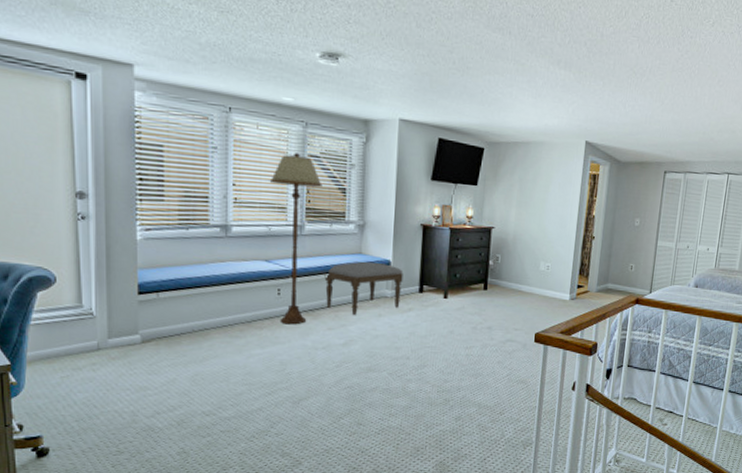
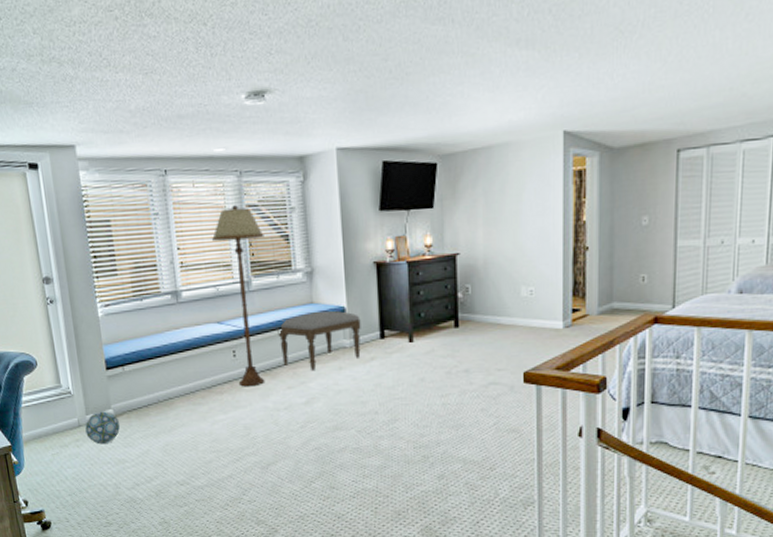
ball: none [105,336,147,370] -> present [85,411,121,445]

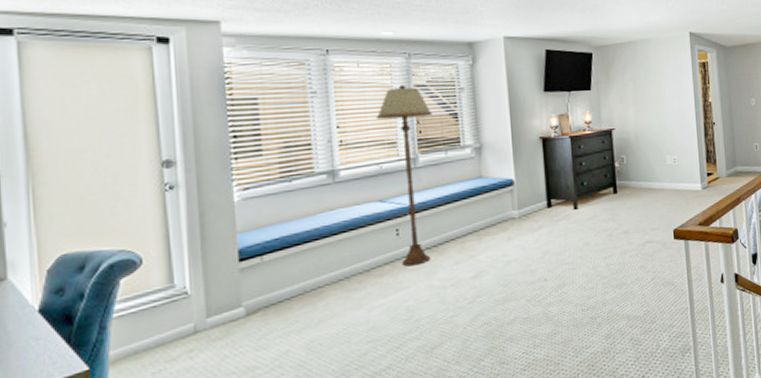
ball: present [85,411,121,445] -> none [204,310,253,352]
ottoman: present [277,310,361,370] -> none [445,183,529,243]

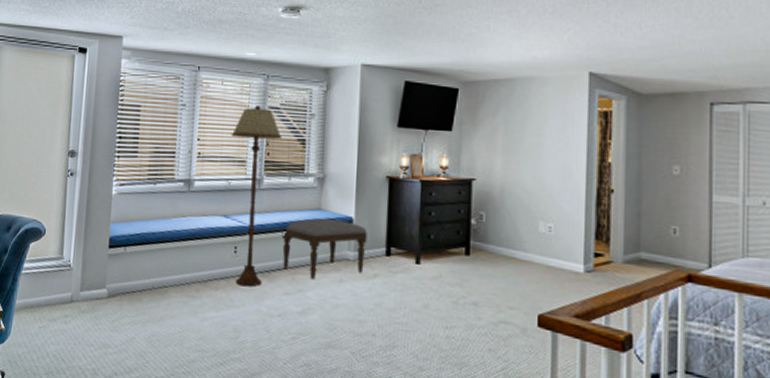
ottoman: none [445,183,529,243] -> present [281,218,367,279]

